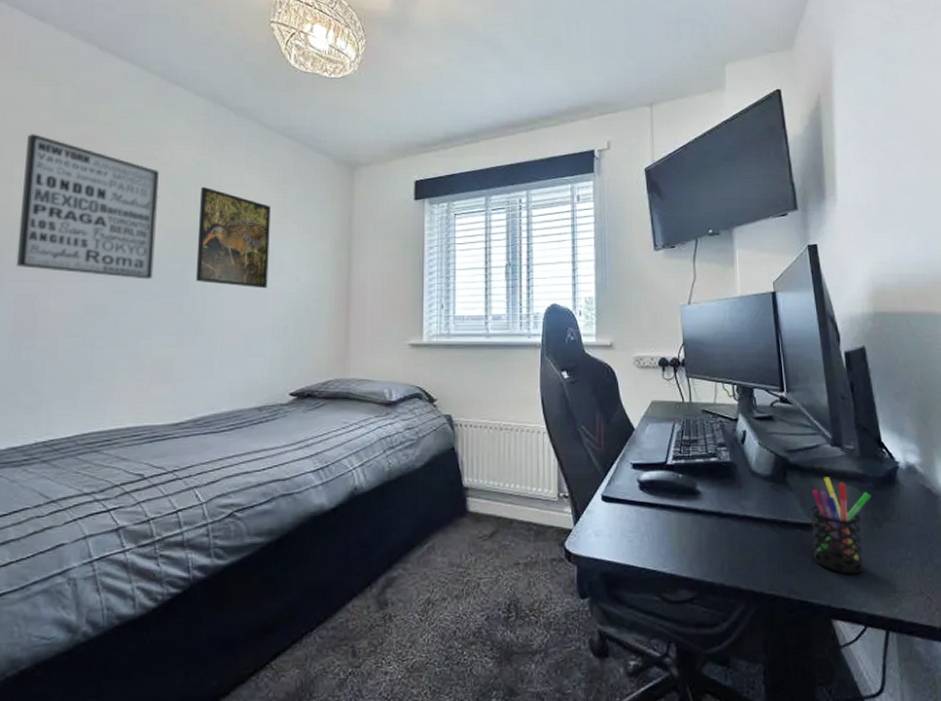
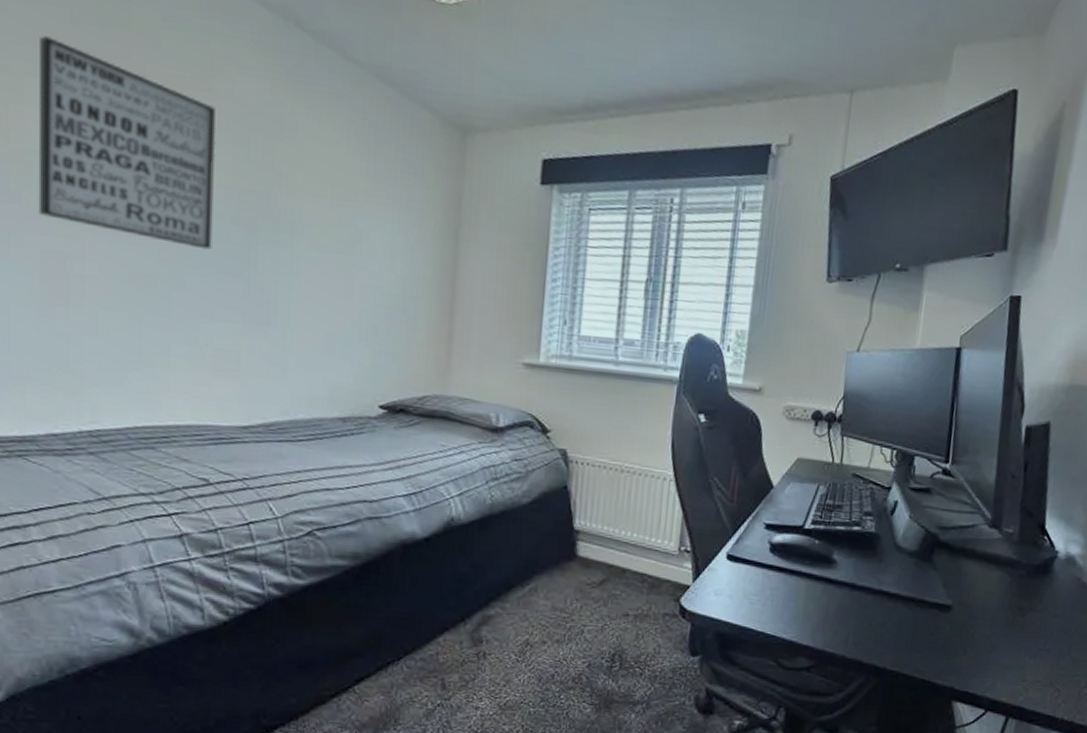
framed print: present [195,187,271,289] -> none [265,136,359,277]
pen holder: present [811,477,871,575] -> none [945,559,1021,660]

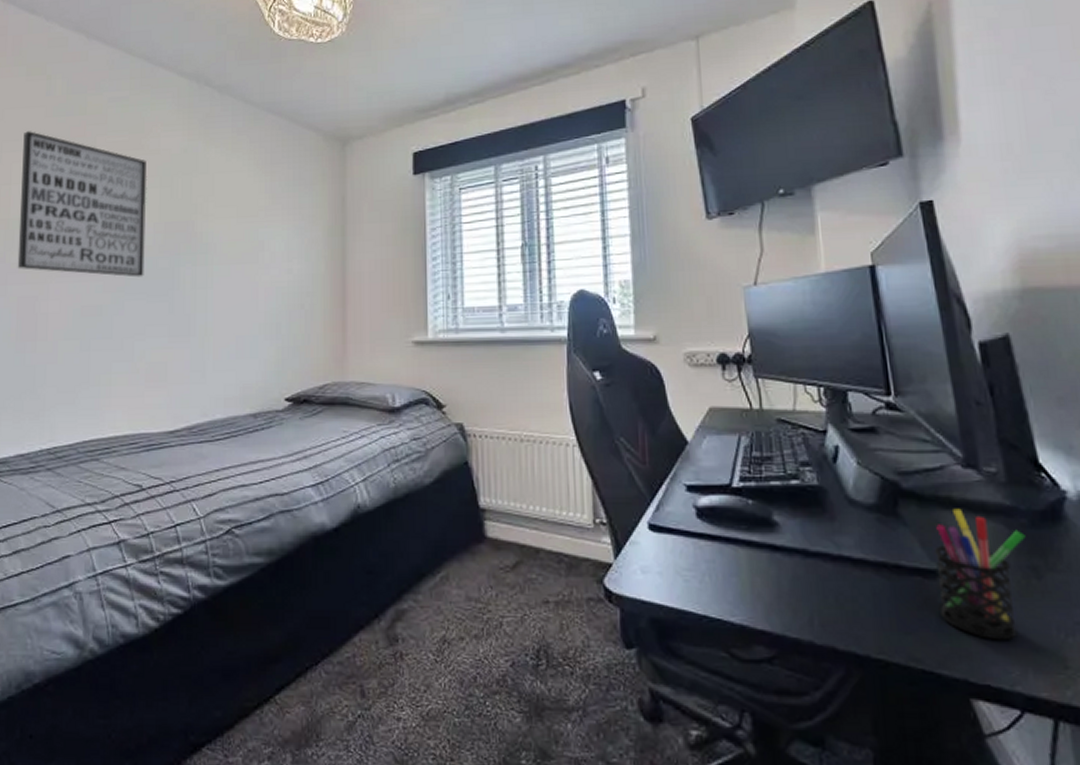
pen holder: none [945,559,1021,660] -> present [935,508,1026,641]

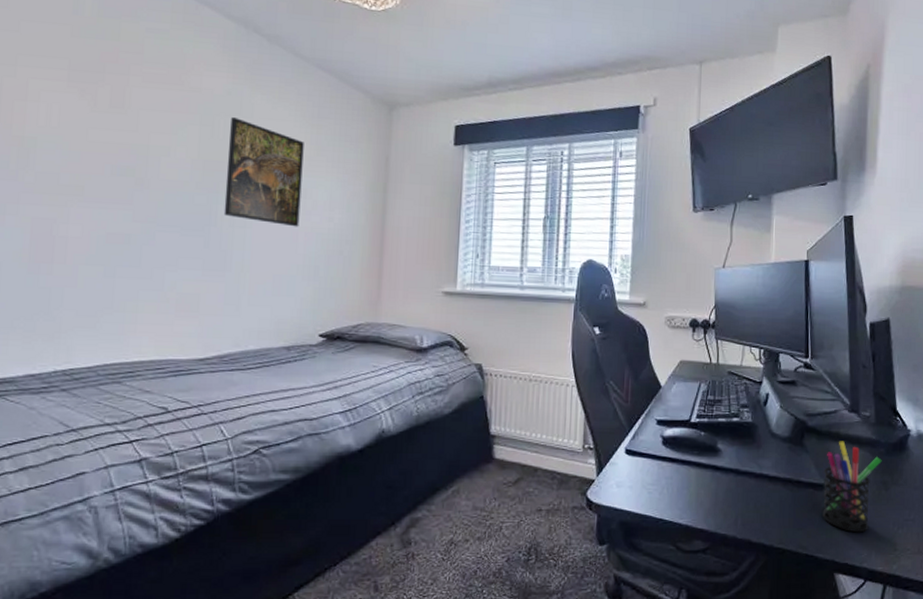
wall art: present [17,131,148,278] -> none [32,48,187,211]
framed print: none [186,175,259,283] -> present [223,117,304,227]

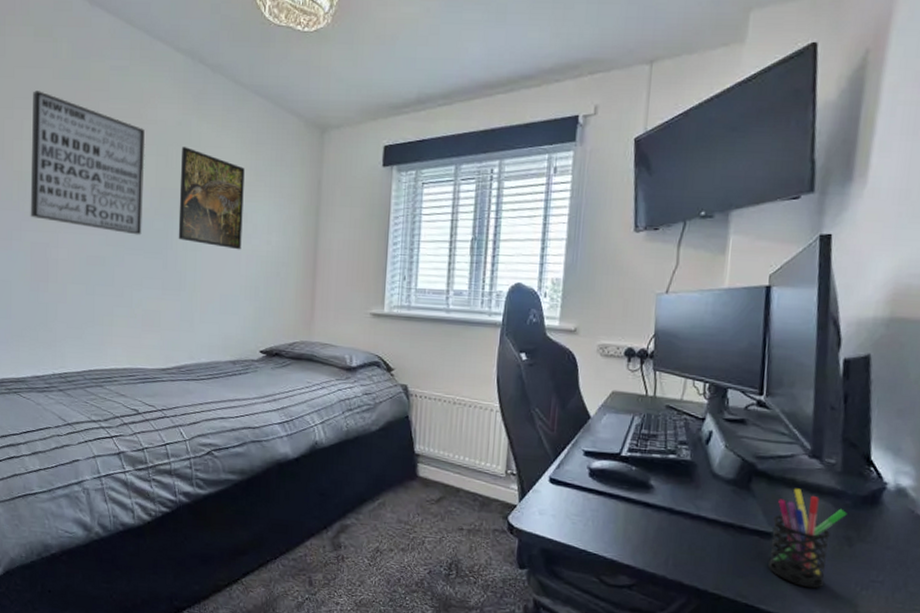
wall art: none [32,48,187,211] -> present [30,90,146,235]

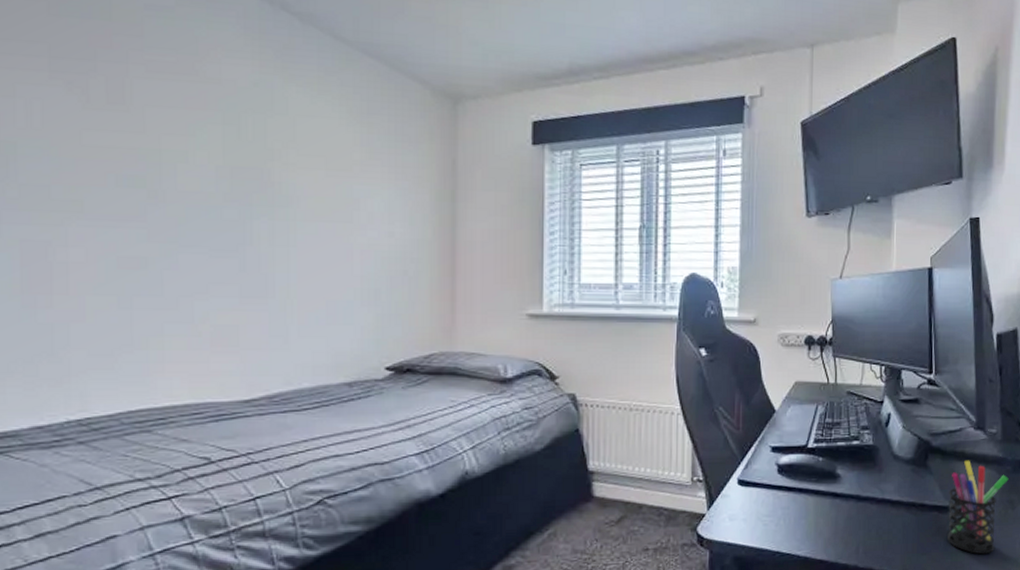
wall art: present [30,90,146,235] -> none [14,29,205,228]
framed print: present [178,147,245,250] -> none [260,114,353,244]

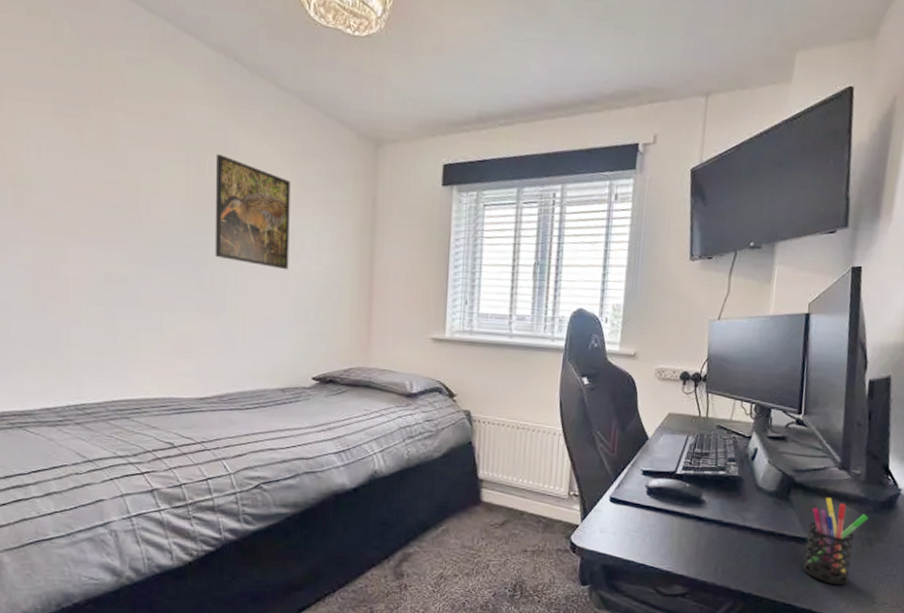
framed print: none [260,114,353,244] -> present [215,154,290,270]

